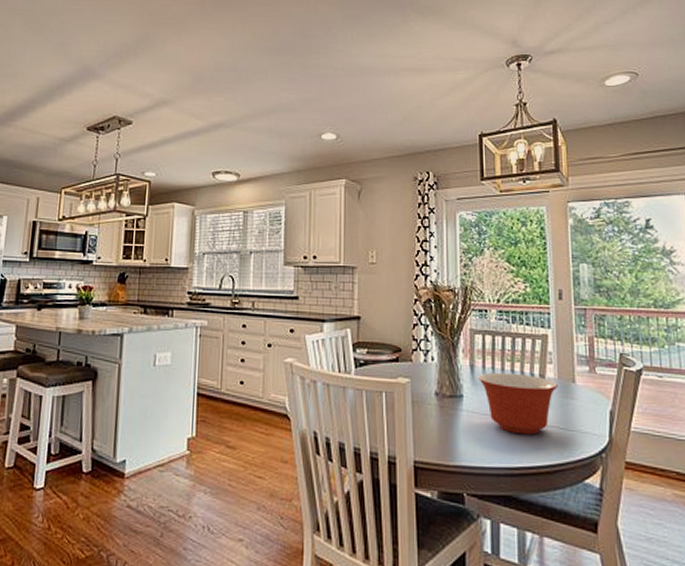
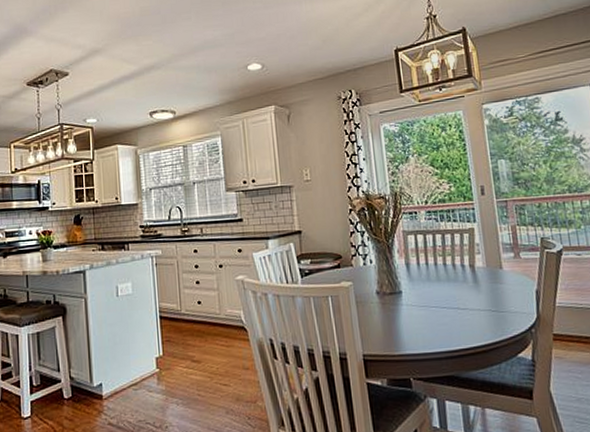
mixing bowl: present [478,372,558,435] -> none [414,266,487,321]

